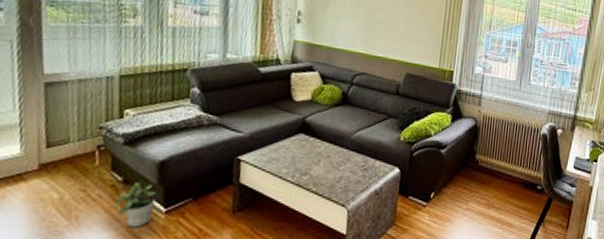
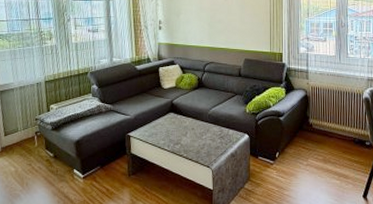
potted plant: present [113,181,156,228] -> none [49,156,76,190]

